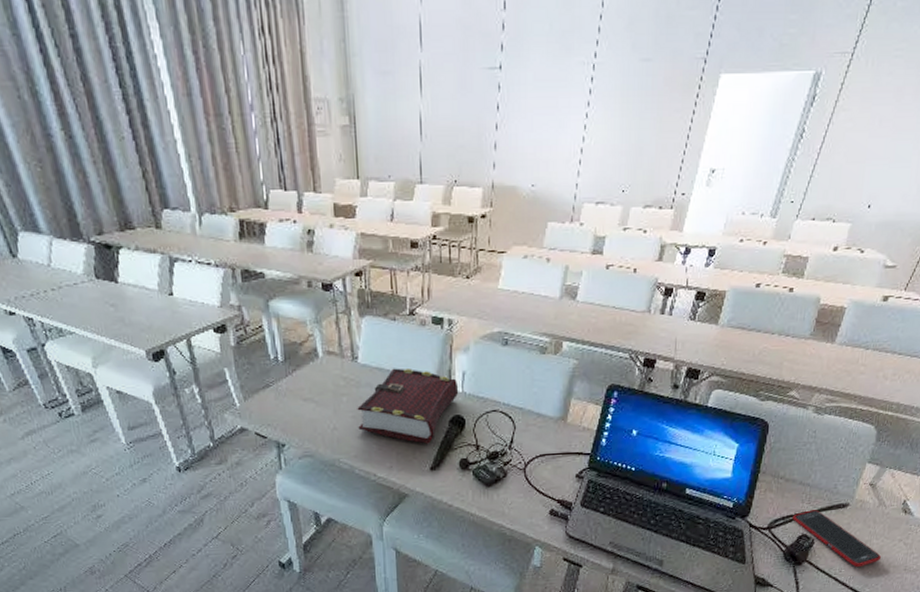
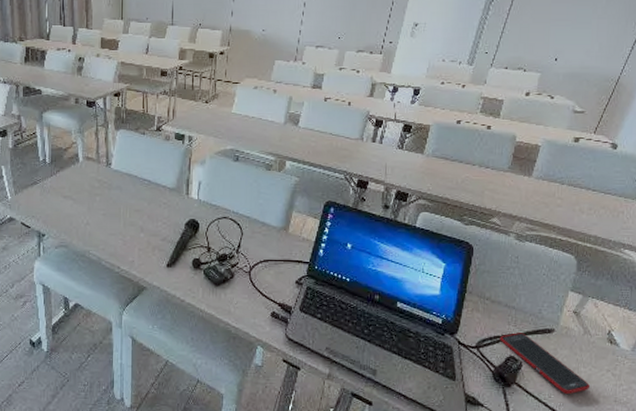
book: present [357,368,459,444] -> none [107,175,195,243]

